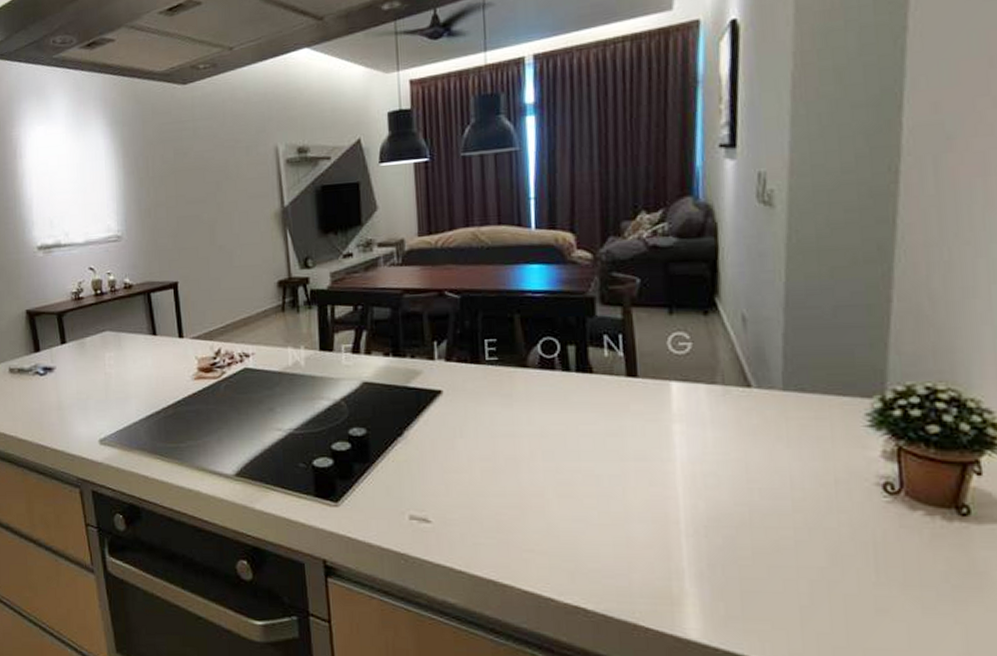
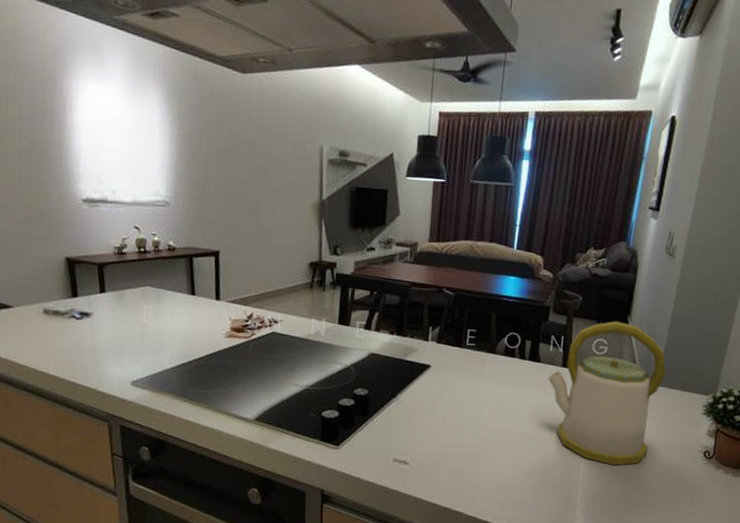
kettle: none [608,305,793,511] -> present [548,321,666,466]

